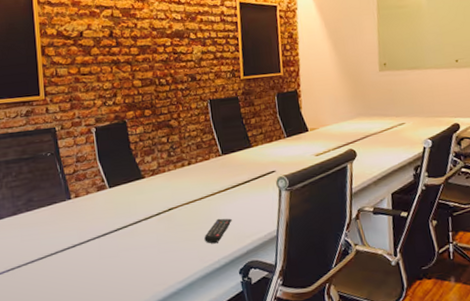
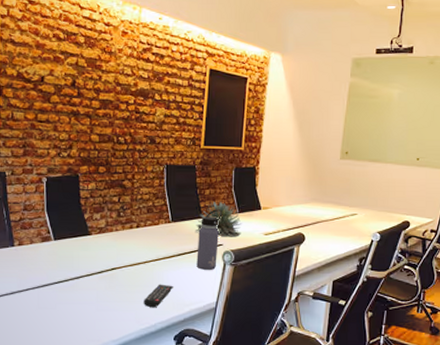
succulent plant: none [246,128,293,163] -> present [196,201,242,237]
water bottle: none [249,136,272,199] -> present [196,209,221,270]

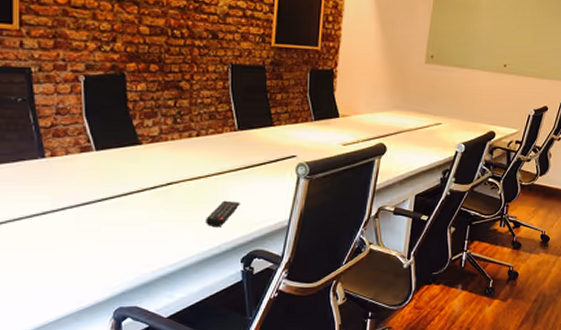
succulent plant: present [196,201,242,237] -> none [266,107,318,148]
water bottle: present [196,209,221,270] -> none [267,116,295,184]

